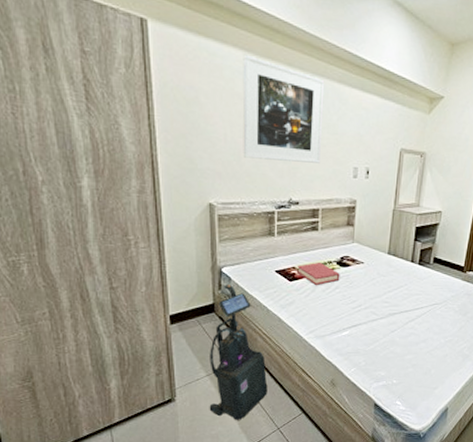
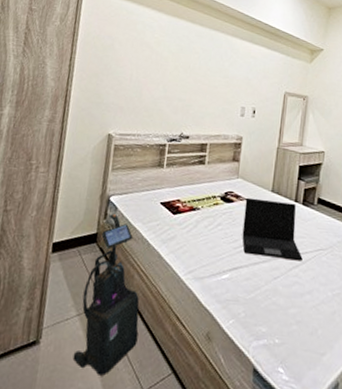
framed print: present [242,54,325,163] -> none [144,13,220,102]
hardback book: present [297,261,340,285] -> none [181,195,224,220]
laptop: none [360,261,418,315] -> present [242,197,303,261]

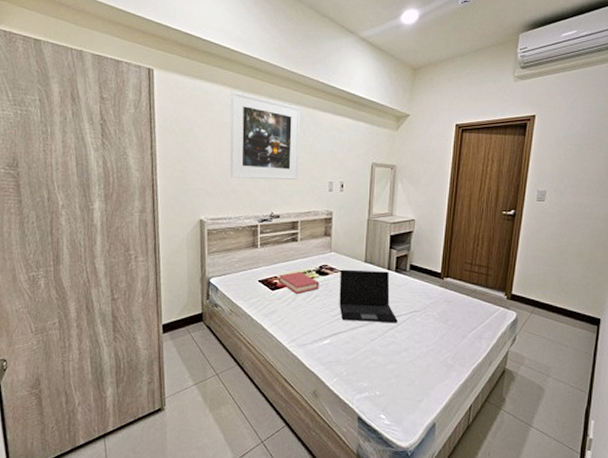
vacuum cleaner: present [73,214,140,376] -> none [196,294,252,432]
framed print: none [144,13,220,102] -> present [230,91,301,180]
hardback book: none [181,195,224,220] -> present [279,271,319,294]

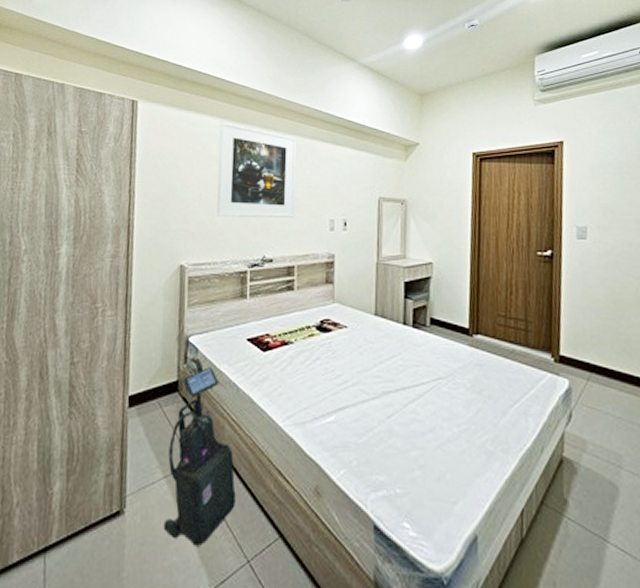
vacuum cleaner: none [196,294,252,432] -> present [163,357,236,546]
hardback book: present [279,271,319,294] -> none [271,327,321,356]
laptop: present [339,269,398,323] -> none [345,324,419,394]

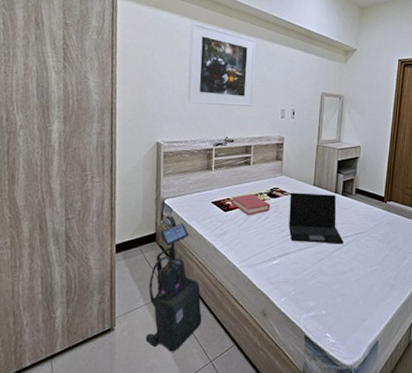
hardback book: none [271,327,321,356] -> present [231,193,270,215]
laptop: none [345,324,419,394] -> present [289,192,344,244]

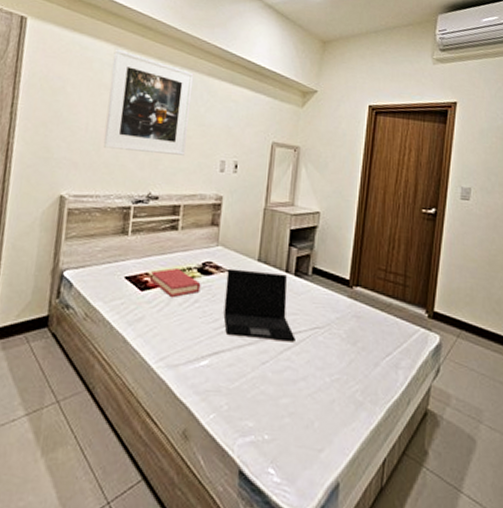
vacuum cleaner: present [145,215,202,352] -> none [21,292,102,486]

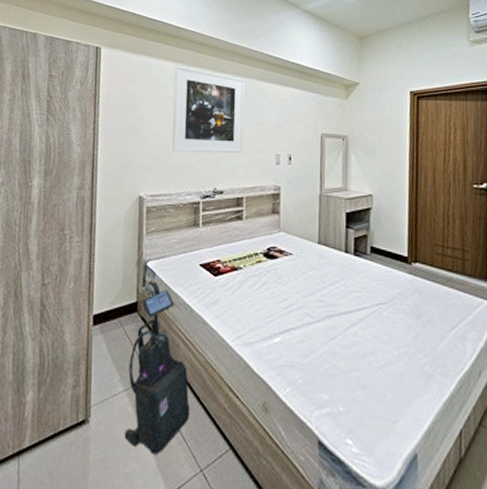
vacuum cleaner: none [21,292,102,486] -> present [124,280,190,454]
hardback book: present [150,267,201,297] -> none [222,253,268,280]
laptop: present [223,268,295,342] -> none [290,252,360,318]

